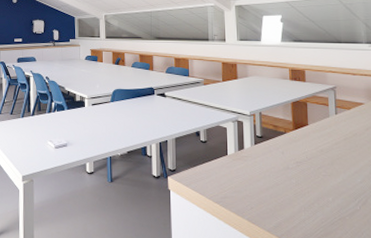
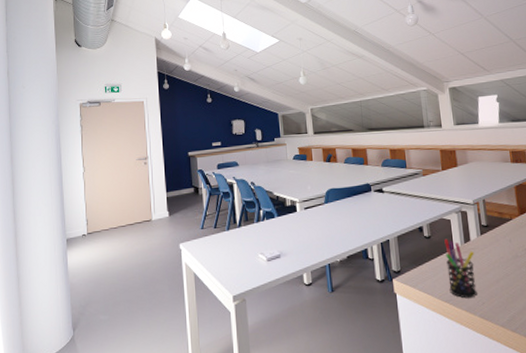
pen holder: none [219,144,247,202] -> present [444,238,477,299]

